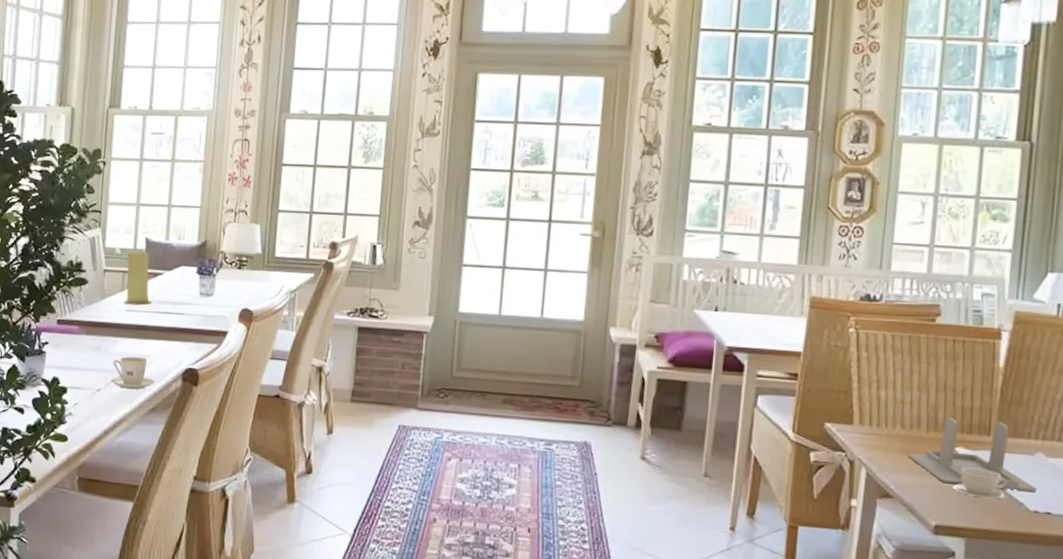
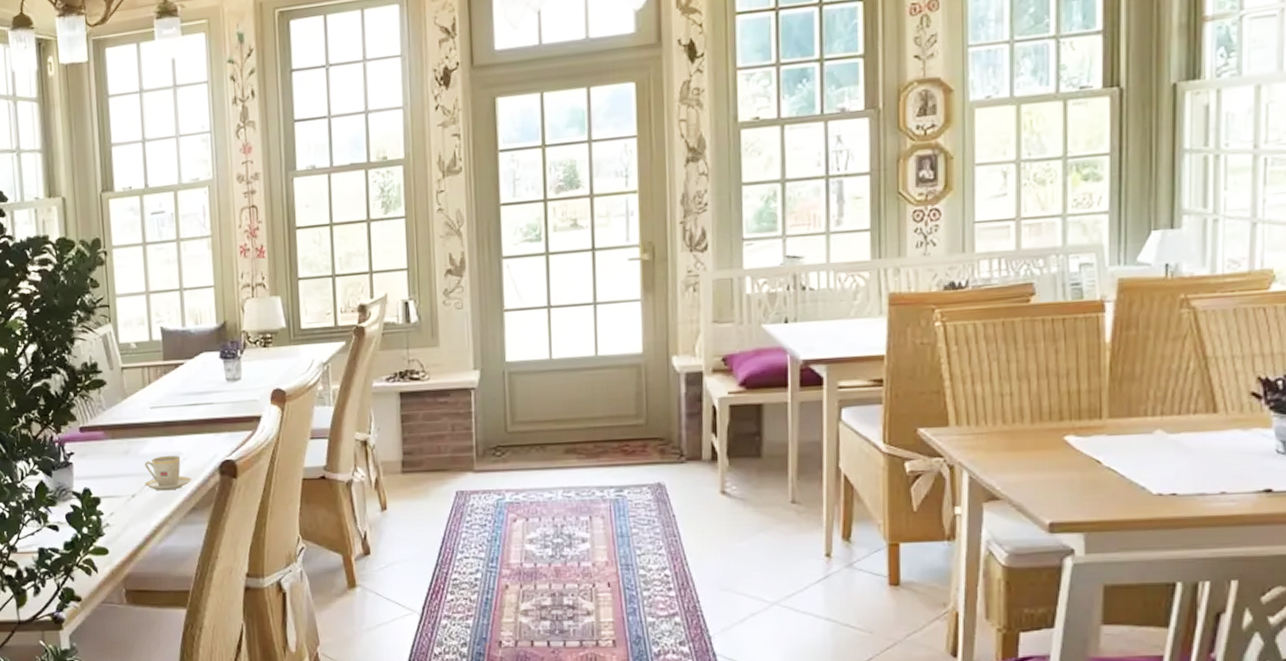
candle: present [122,251,153,306] -> none [144,342,178,402]
napkin holder: present [908,417,1038,492] -> none [1012,401,1160,477]
teacup: present [951,467,1007,499] -> none [1064,455,1124,487]

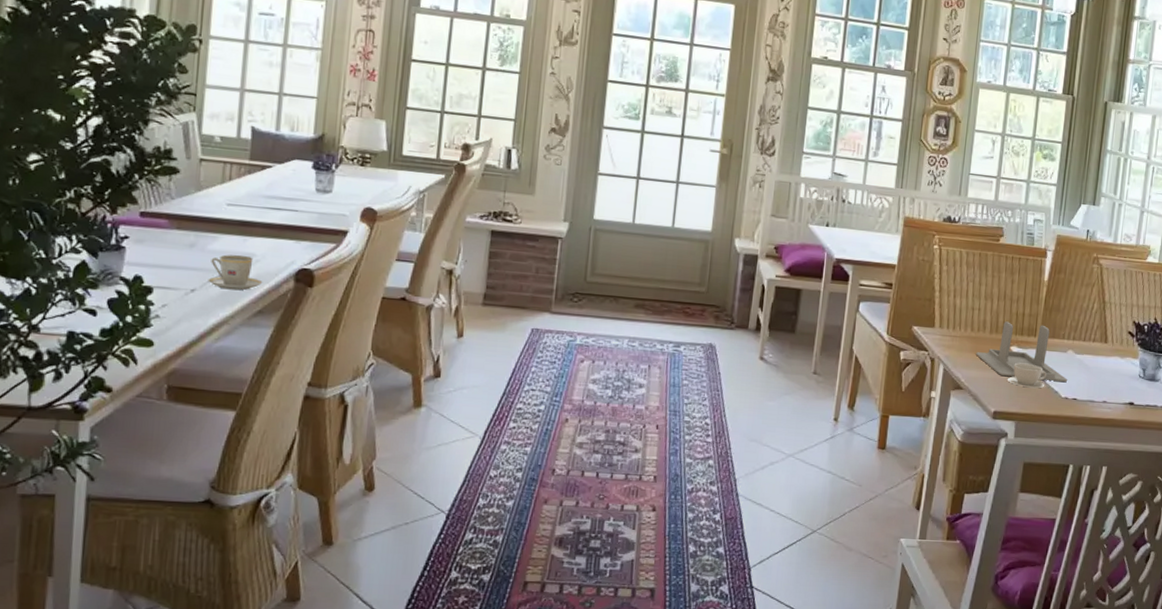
napkin holder: none [1012,401,1160,477] -> present [975,321,1068,382]
teacup: none [1064,455,1124,487] -> present [1007,362,1047,389]

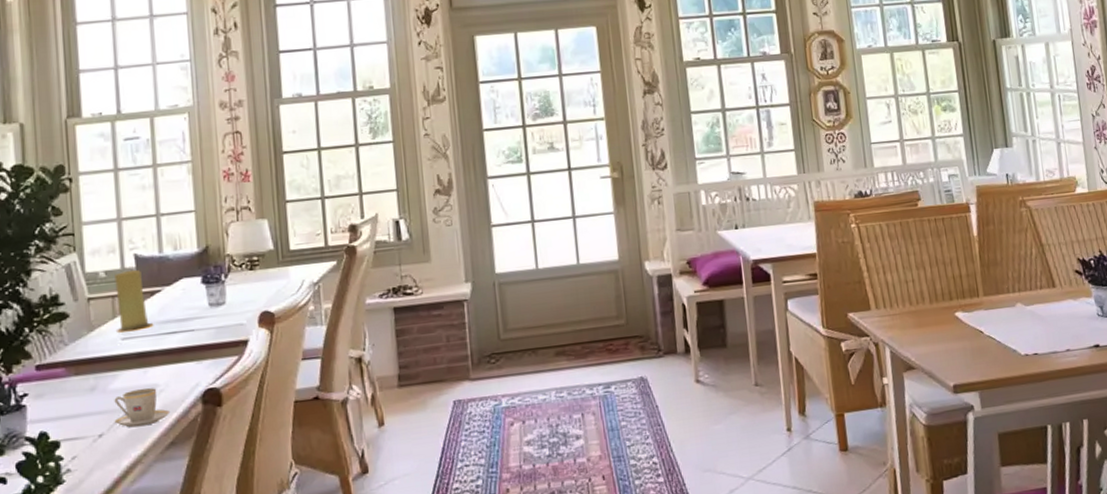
candle: none [222,140,260,200] -> present [115,269,154,333]
napkin holder: present [975,321,1068,382] -> none [920,282,1024,346]
teacup: present [1007,362,1047,389] -> none [959,326,1001,353]

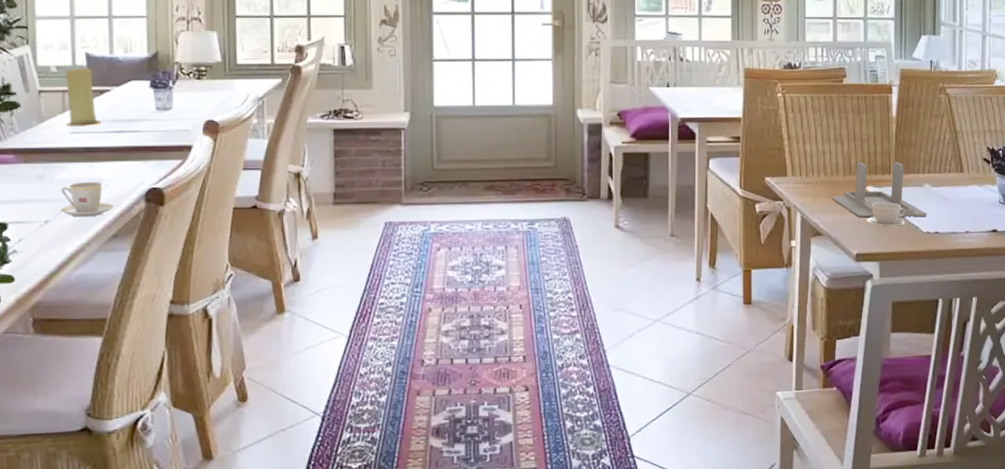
napkin holder: none [920,282,1024,346] -> present [831,161,928,218]
teacup: none [959,326,1001,353] -> present [866,202,905,227]

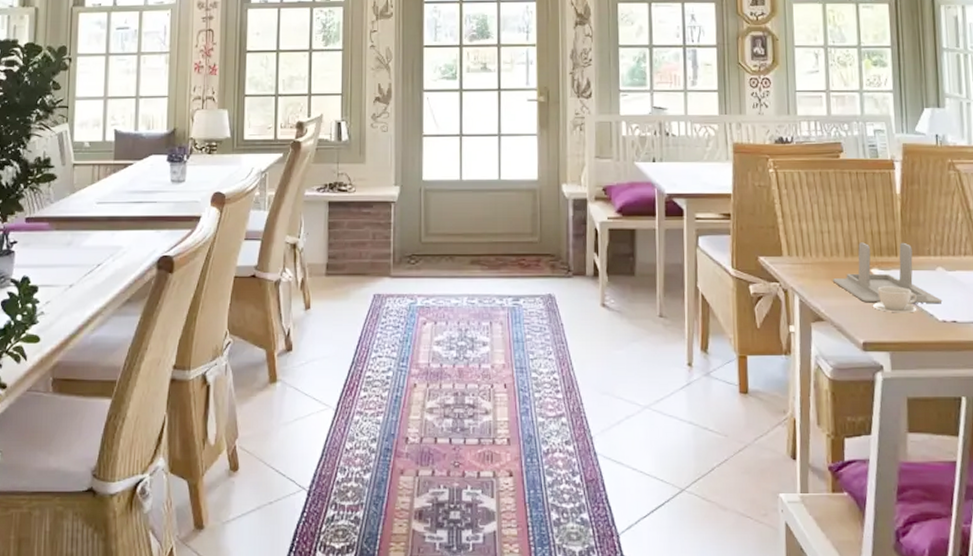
teacup: present [60,181,115,217] -> none [83,248,130,282]
candle: present [64,67,102,126] -> none [92,143,124,197]

